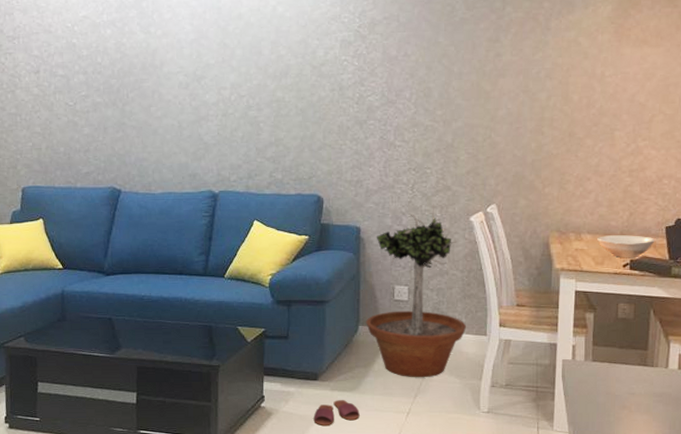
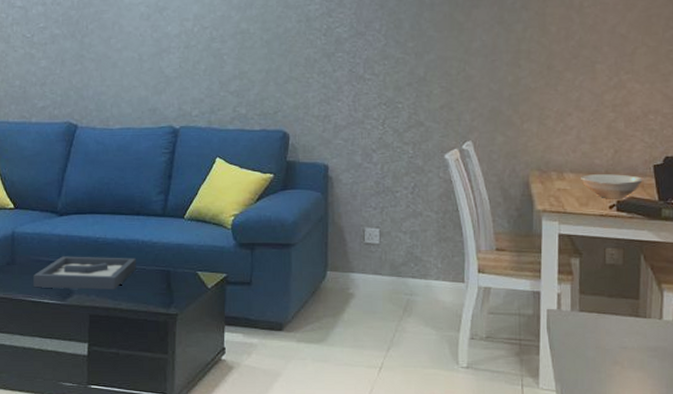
decorative tray: none [83,313,180,344] -> present [33,256,136,290]
slippers: present [313,400,360,425] -> none [278,353,328,381]
potted tree: present [366,204,467,377] -> none [334,140,443,328]

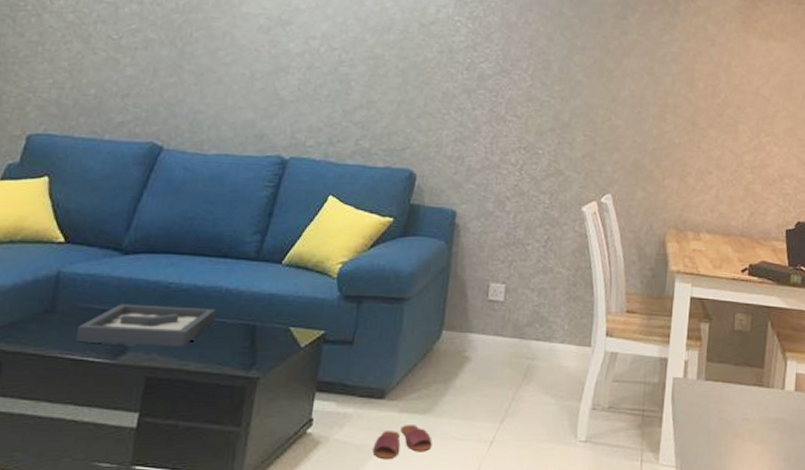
slippers: none [278,353,328,381] -> present [372,425,432,459]
bowl: present [580,174,643,199] -> none [715,236,775,263]

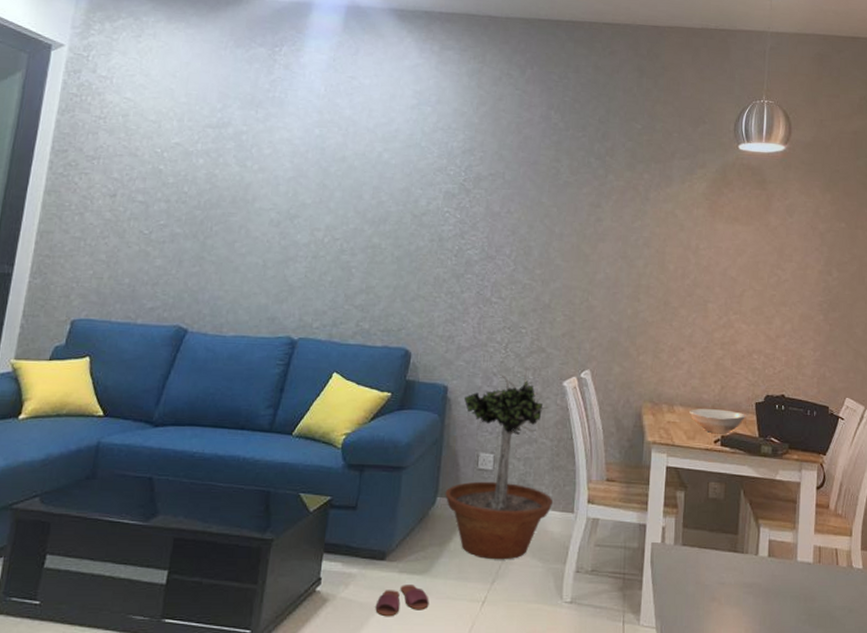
decorative tray: present [76,304,216,347] -> none [113,471,234,510]
potted tree: none [451,189,569,396] -> present [445,365,554,559]
bowl: none [715,236,775,263] -> present [688,409,745,434]

